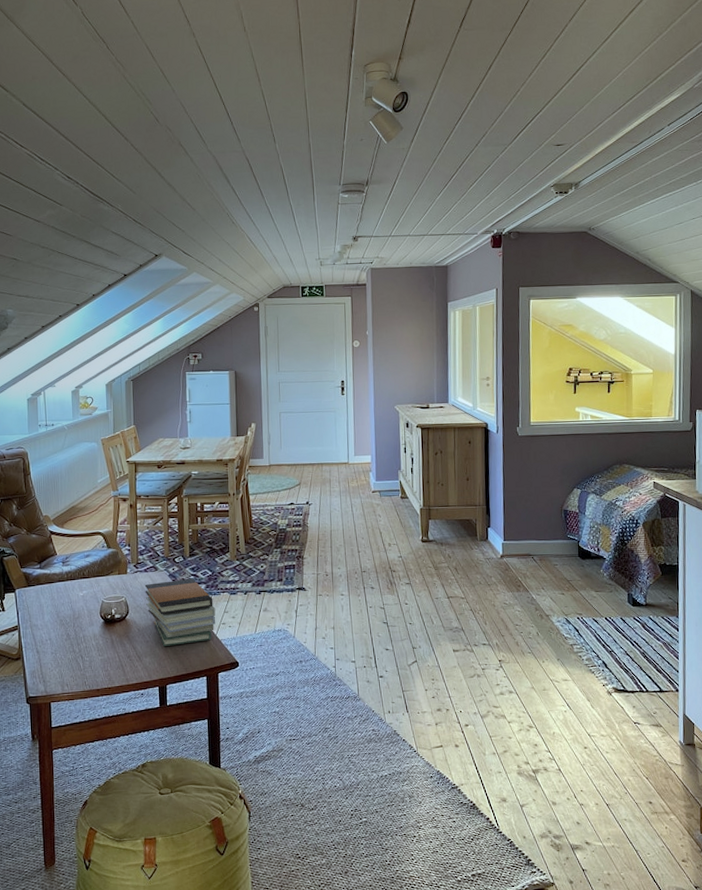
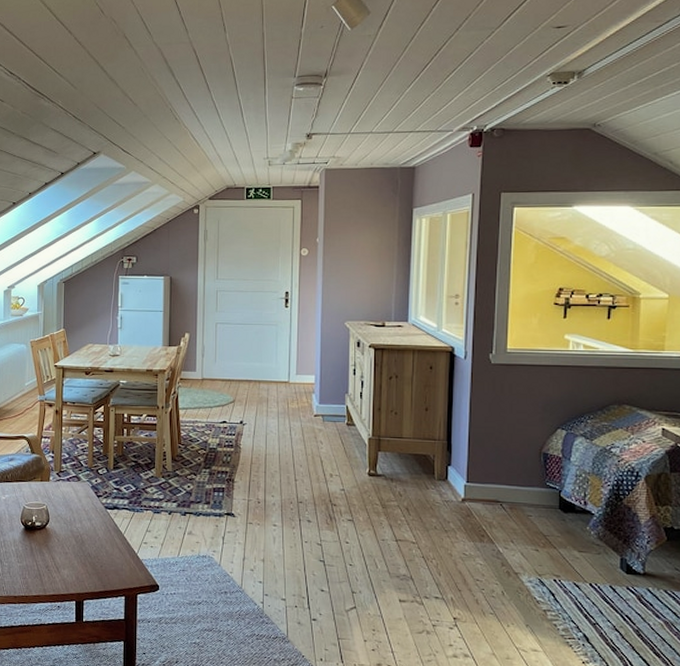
book stack: present [144,578,216,647] -> none [66,492,138,561]

